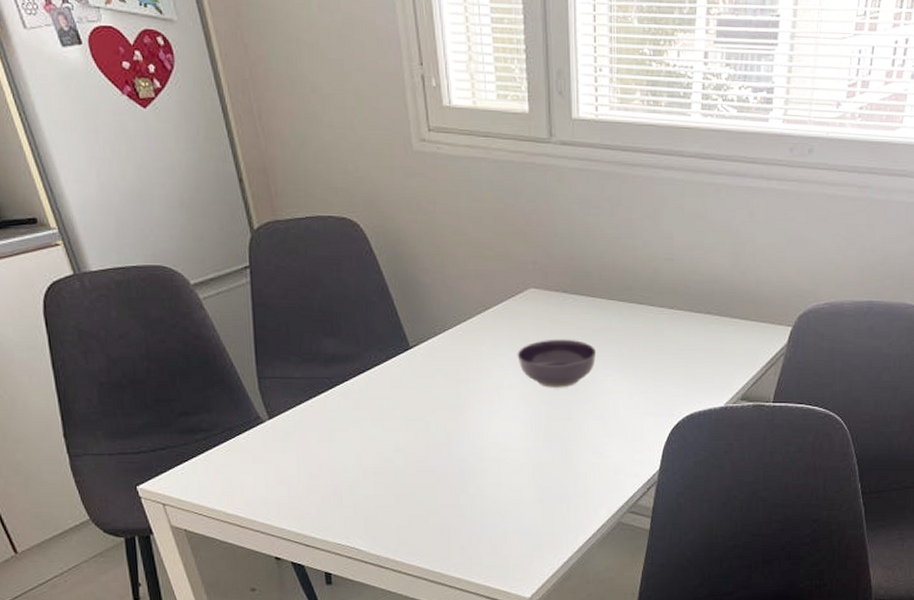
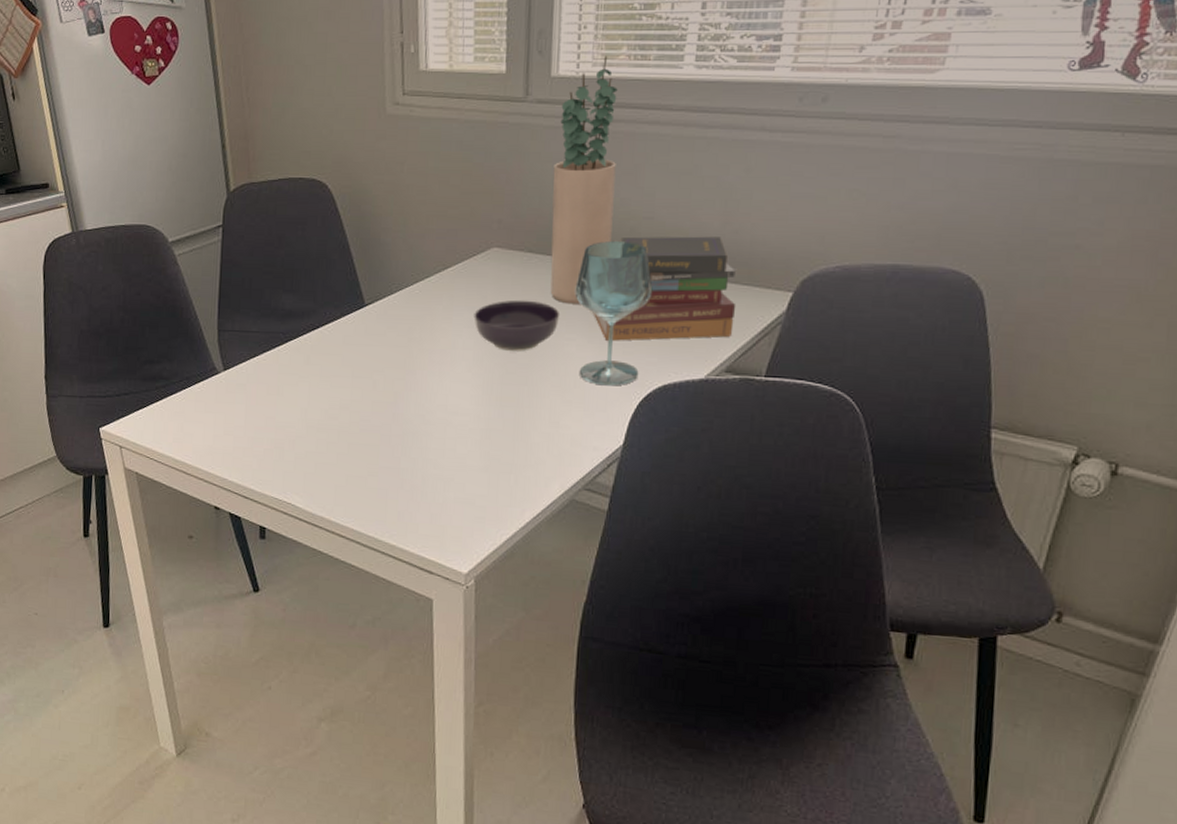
vase: none [581,100,638,342] -> present [550,55,618,304]
wine glass: none [608,281,676,417] -> present [575,240,653,386]
books: none [626,276,747,375] -> present [594,236,736,341]

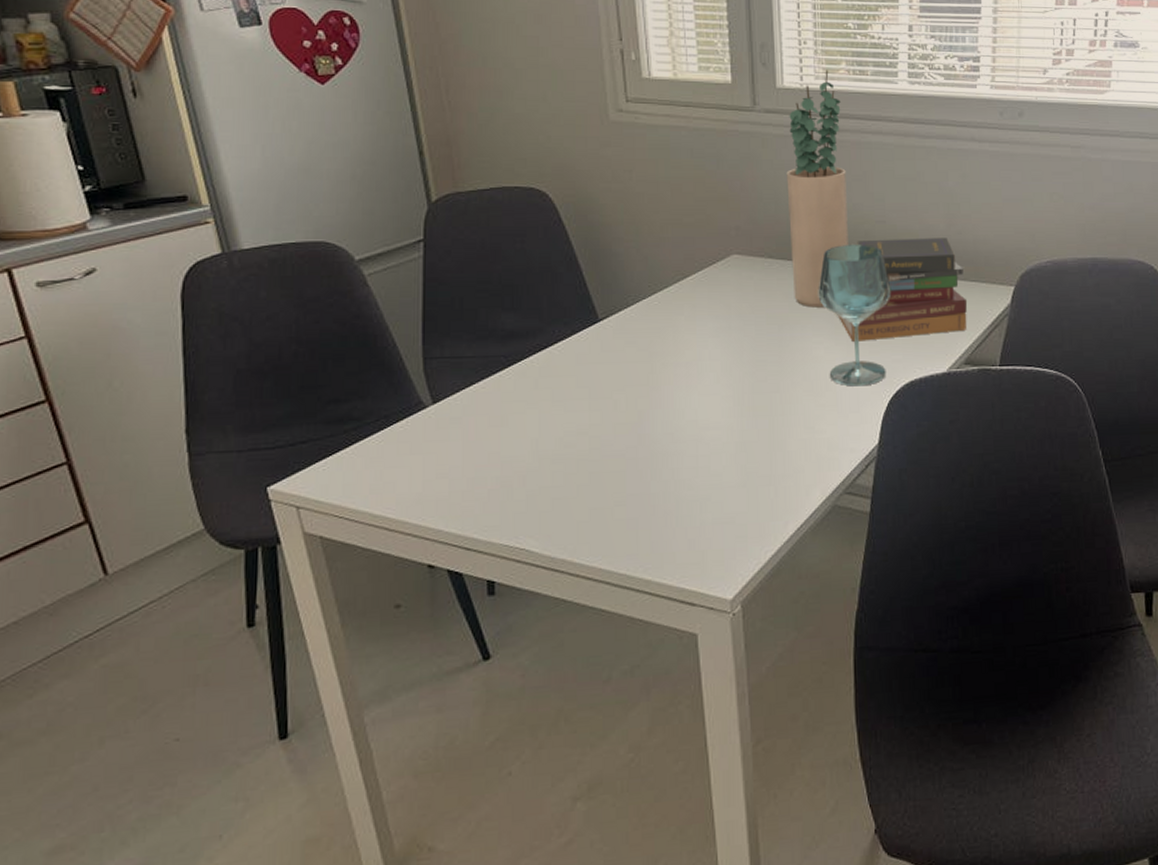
bowl: present [474,300,559,351] -> none [718,306,805,359]

